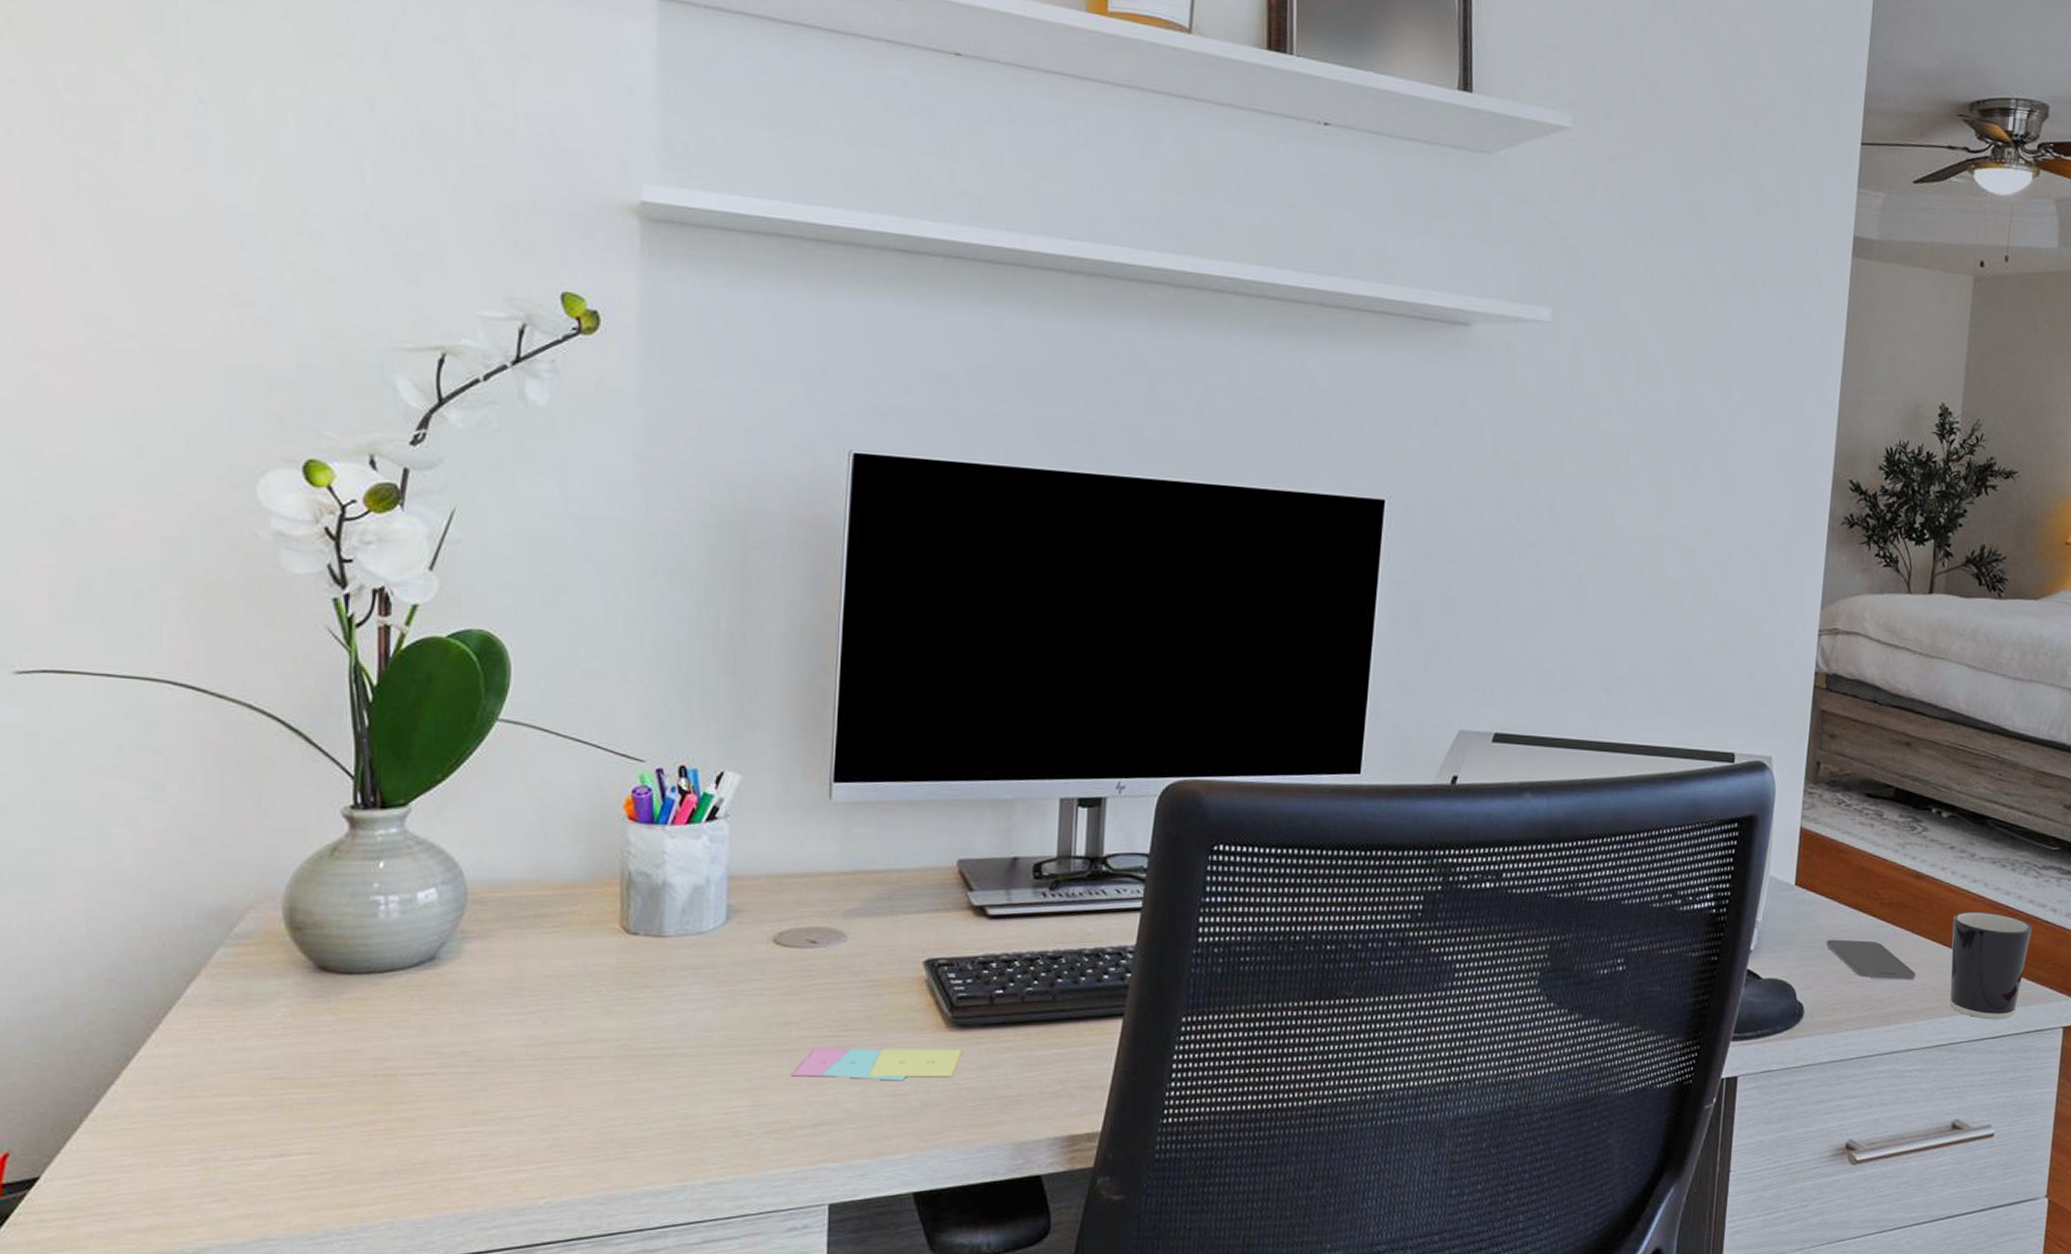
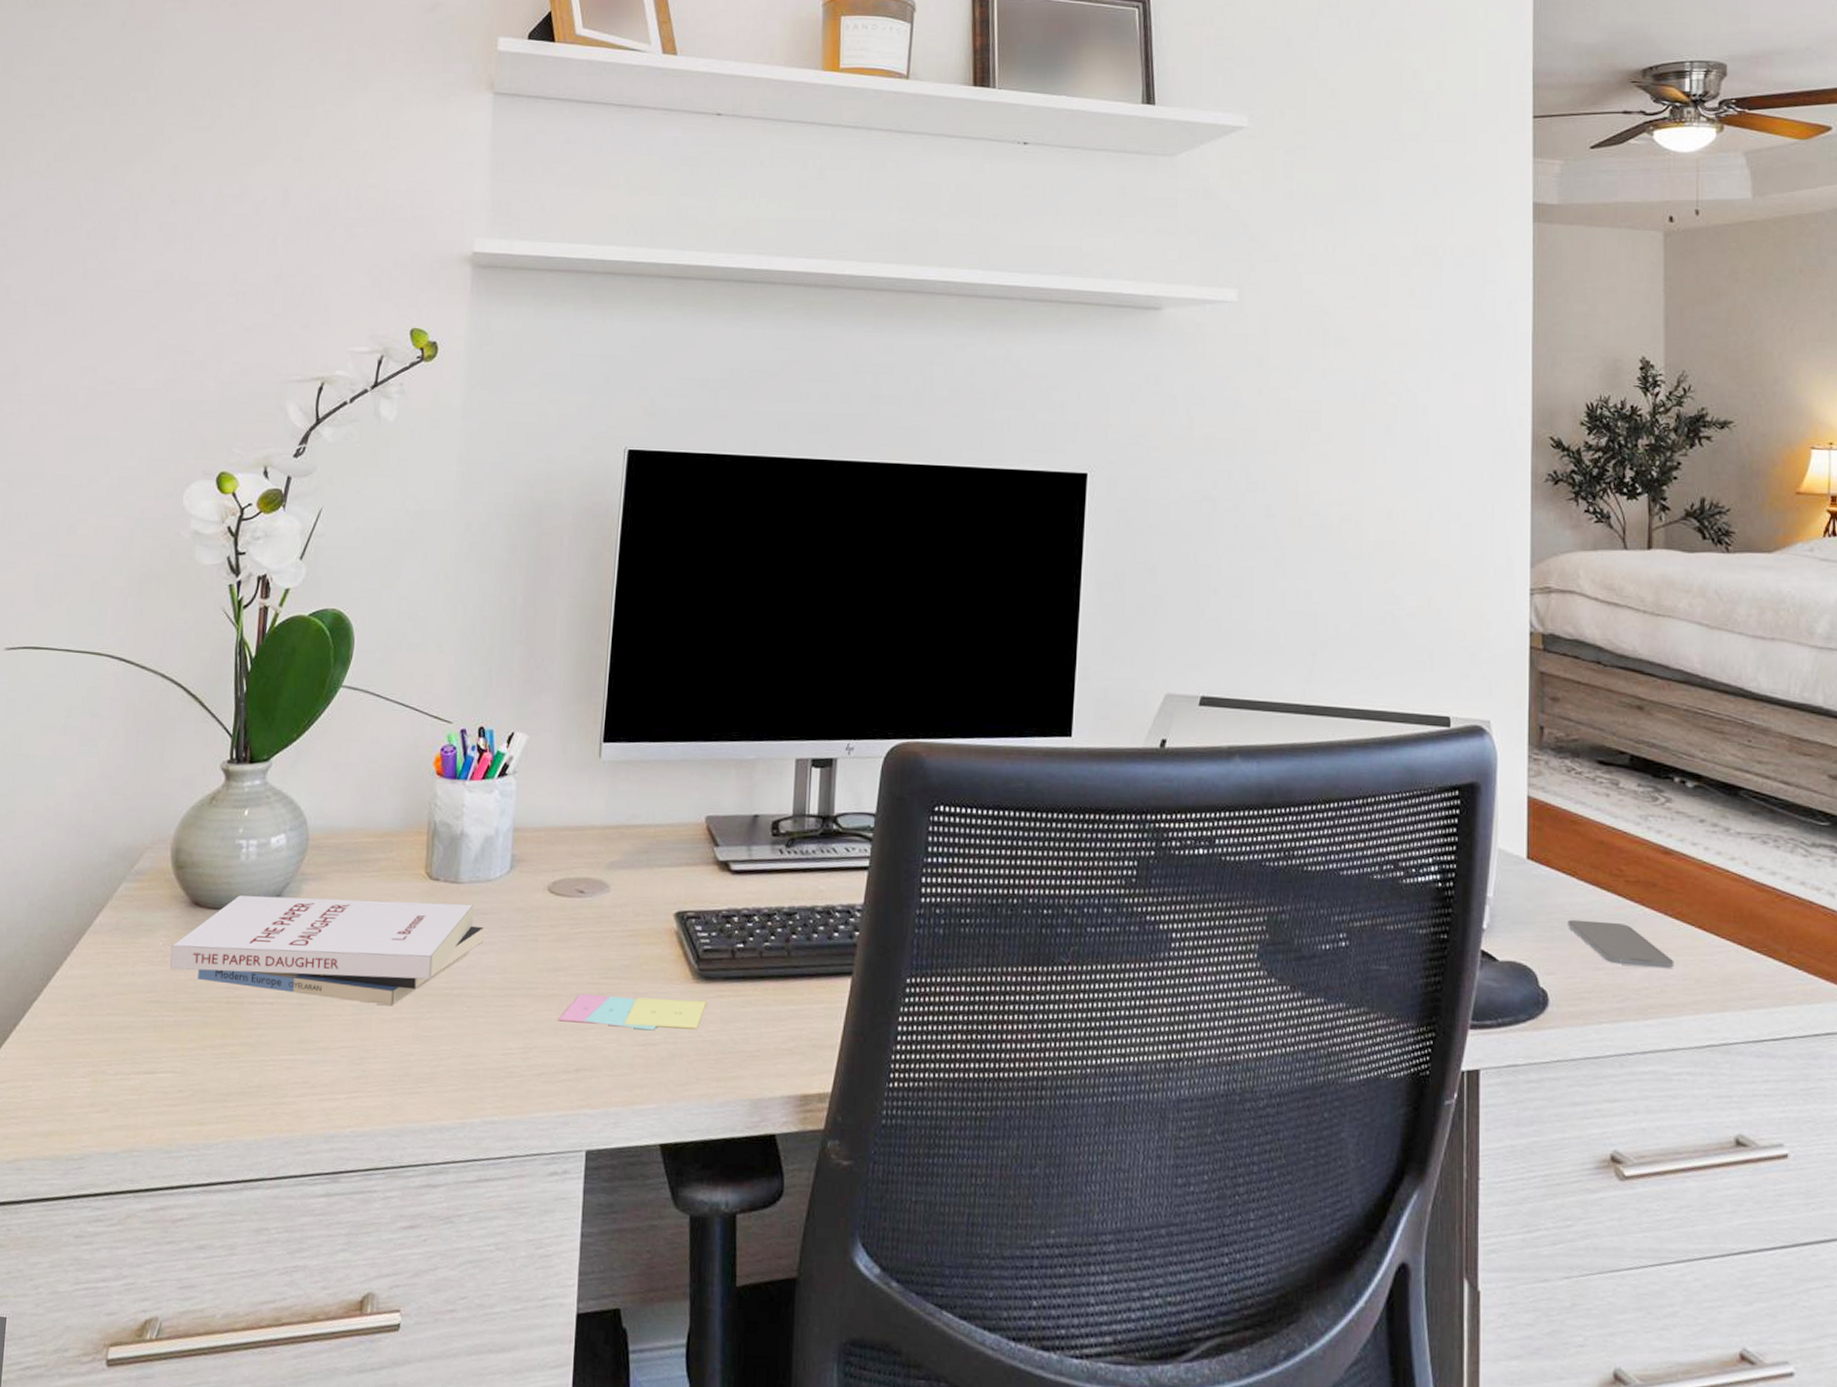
books: none [295,957,696,1071] -> present [170,895,483,1007]
mug: present [1949,911,2032,1020] -> none [1712,892,1807,1020]

